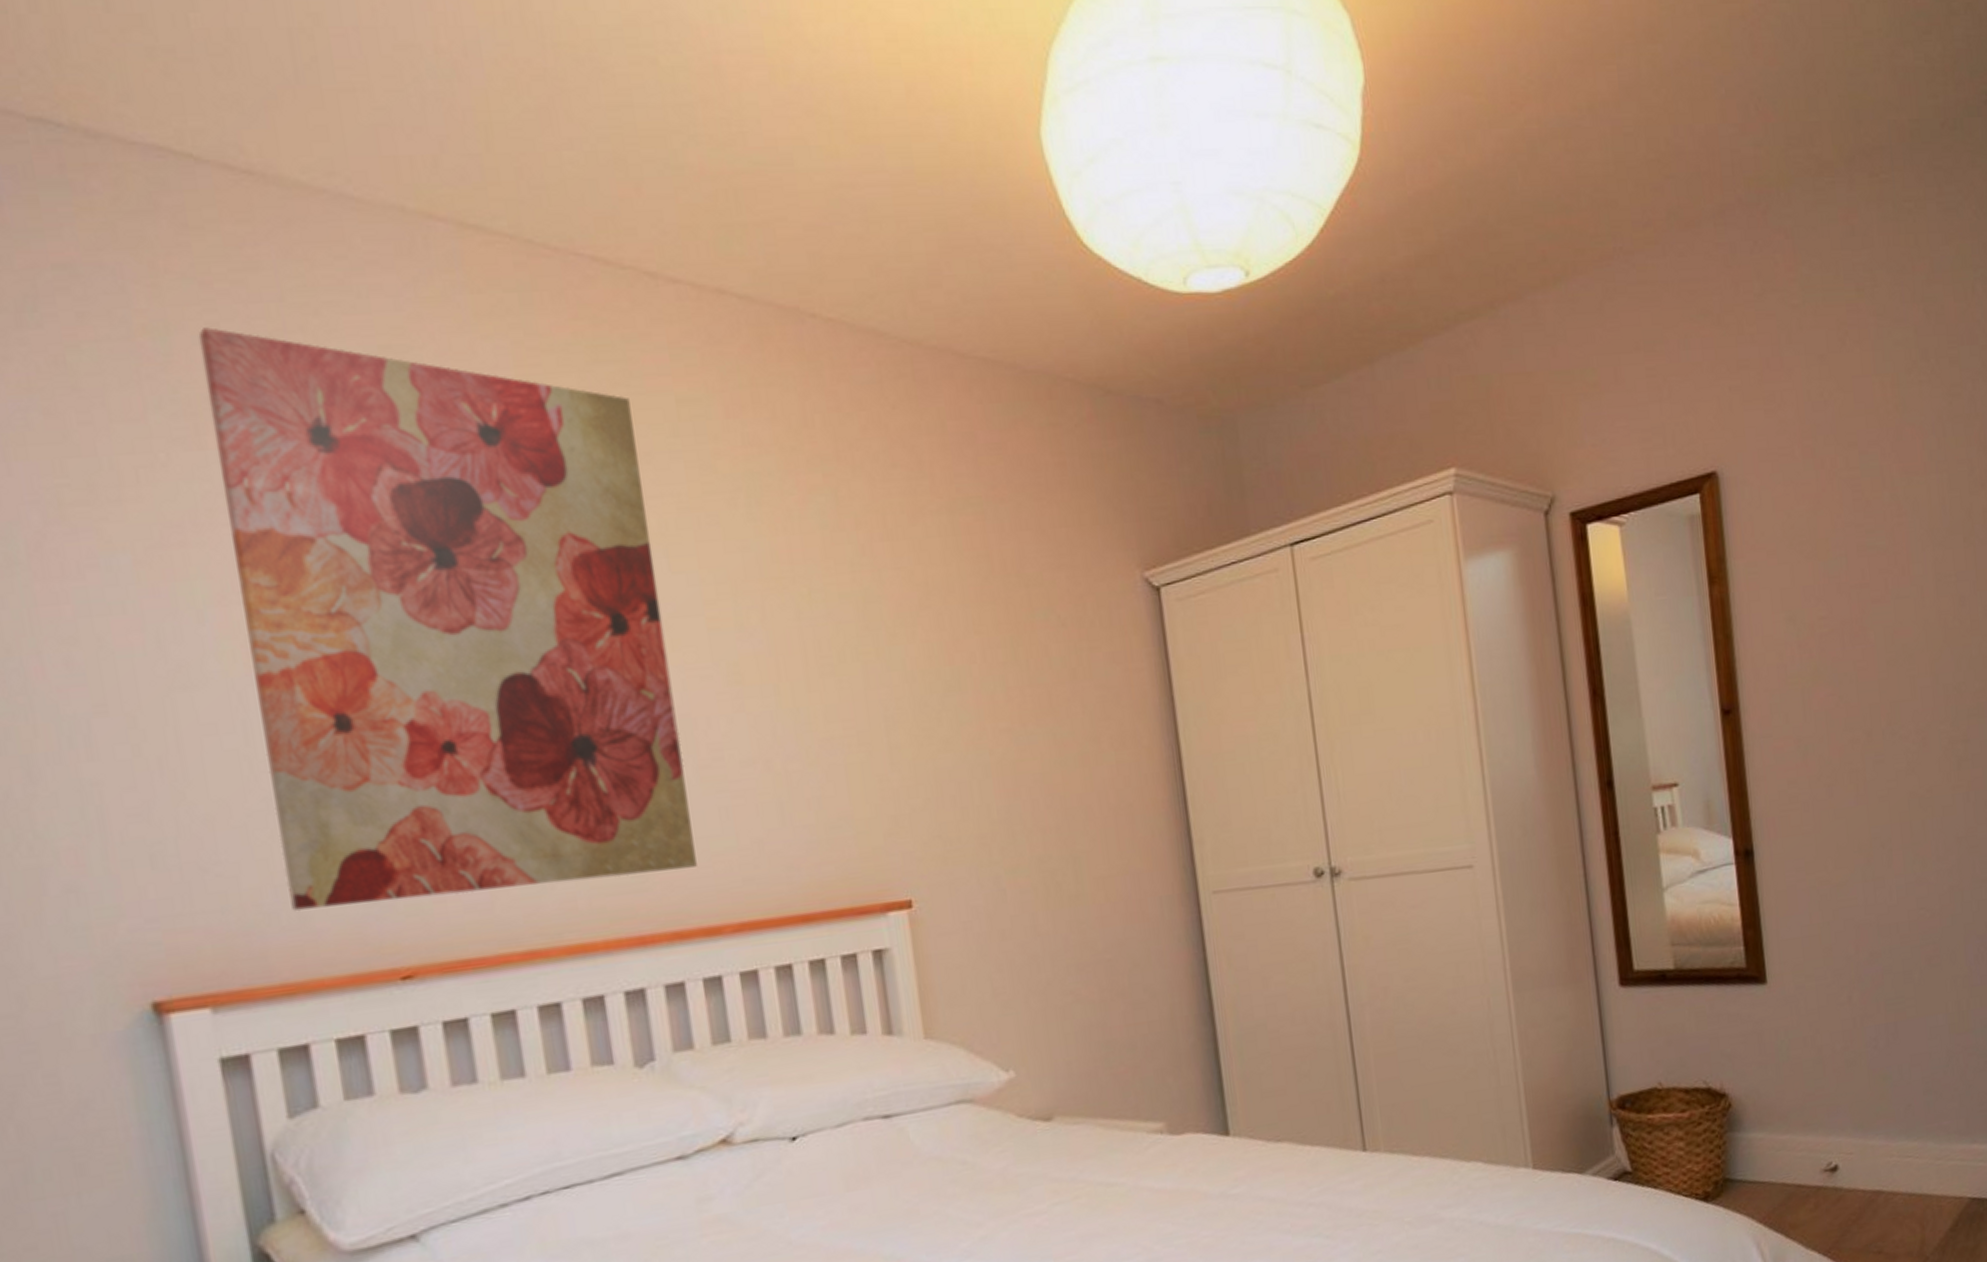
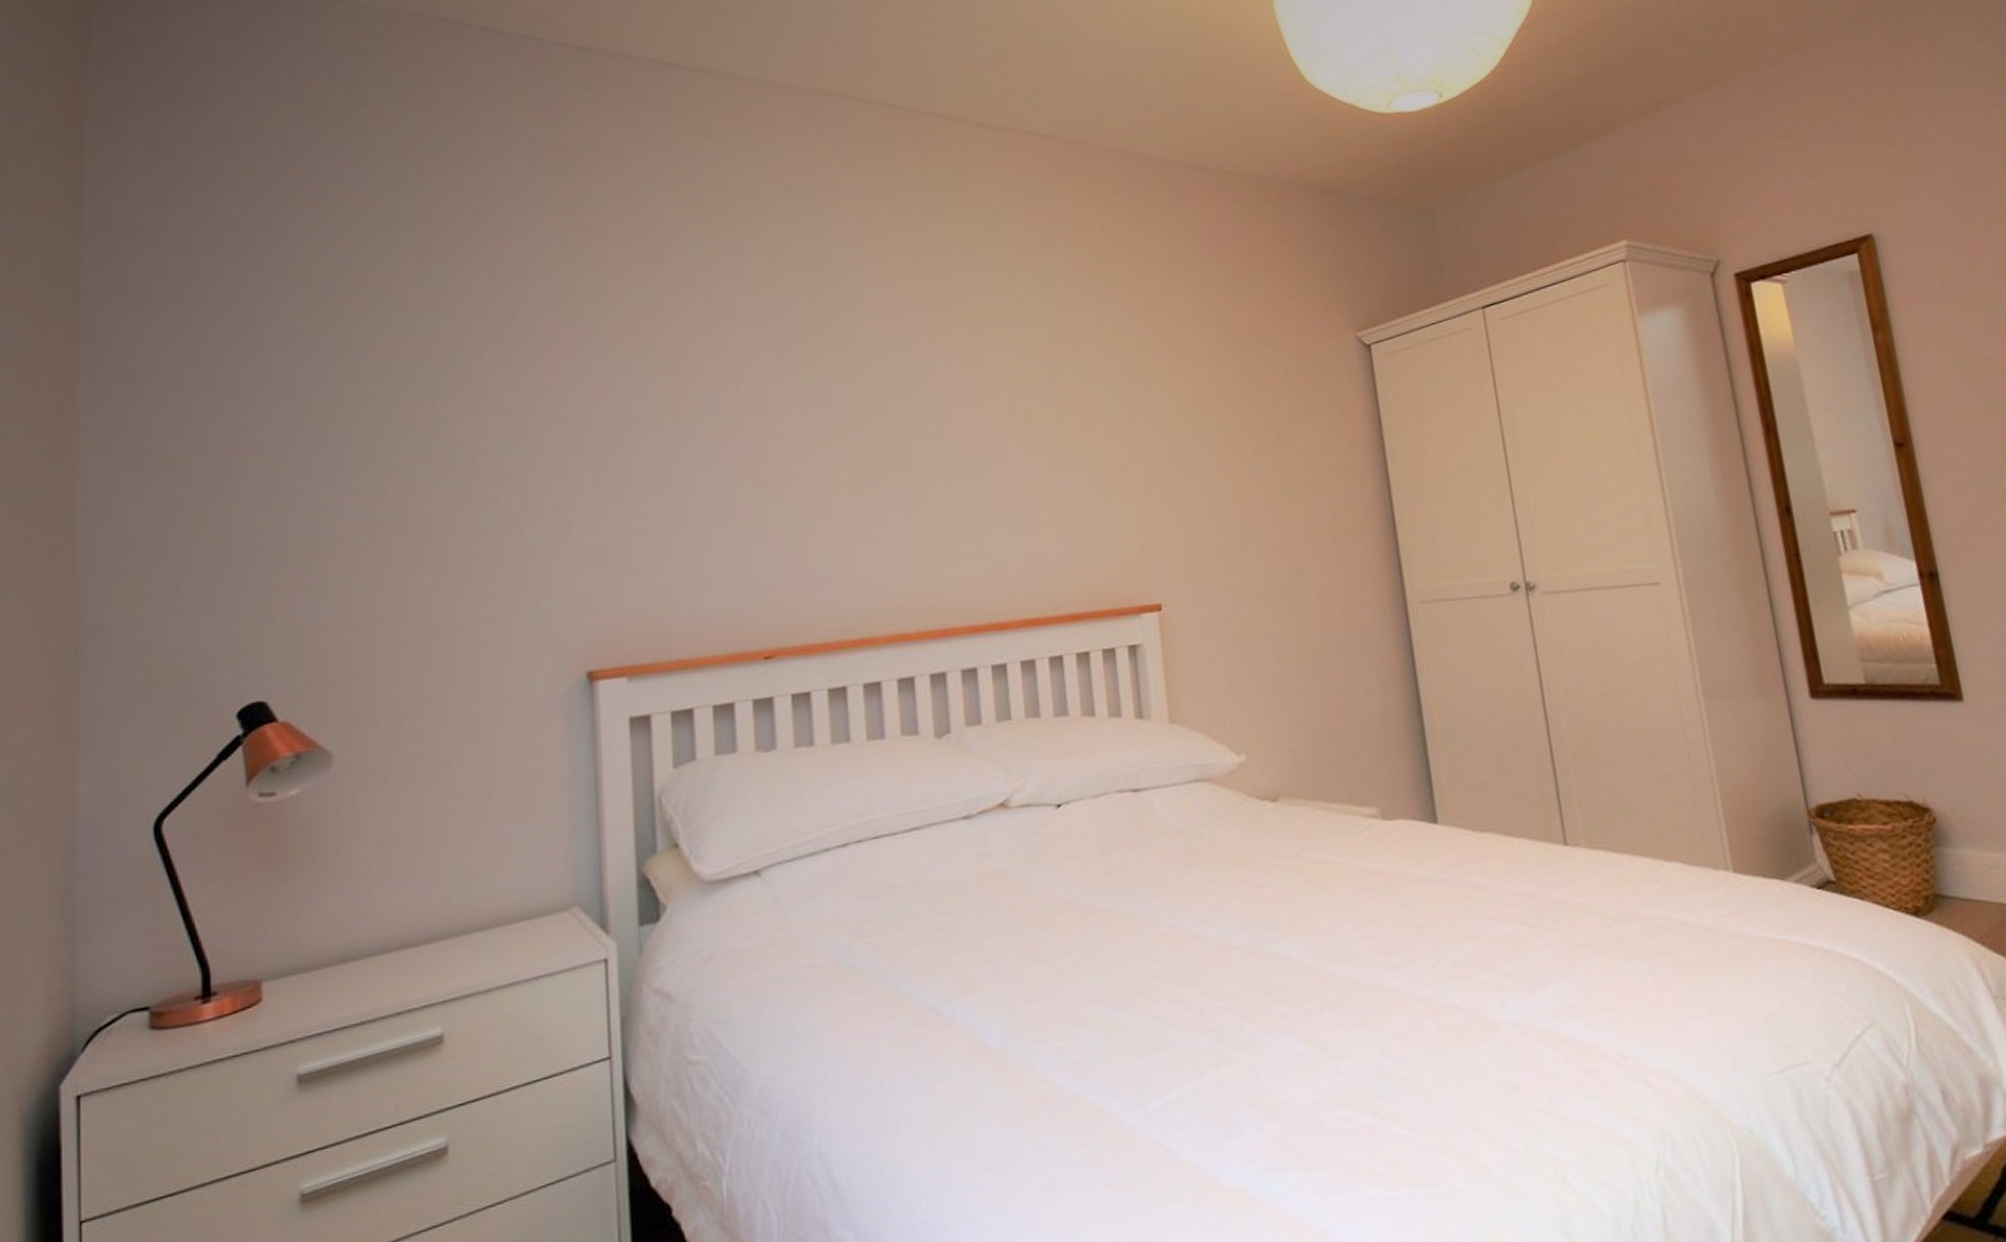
wall art: present [198,327,697,912] -> none [666,178,991,603]

